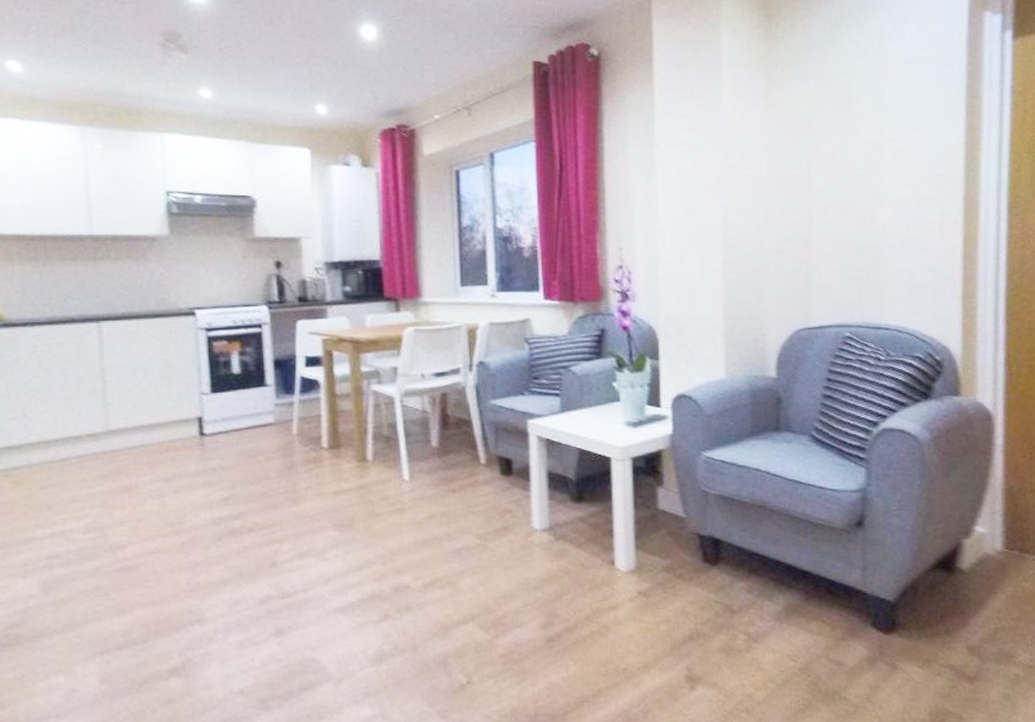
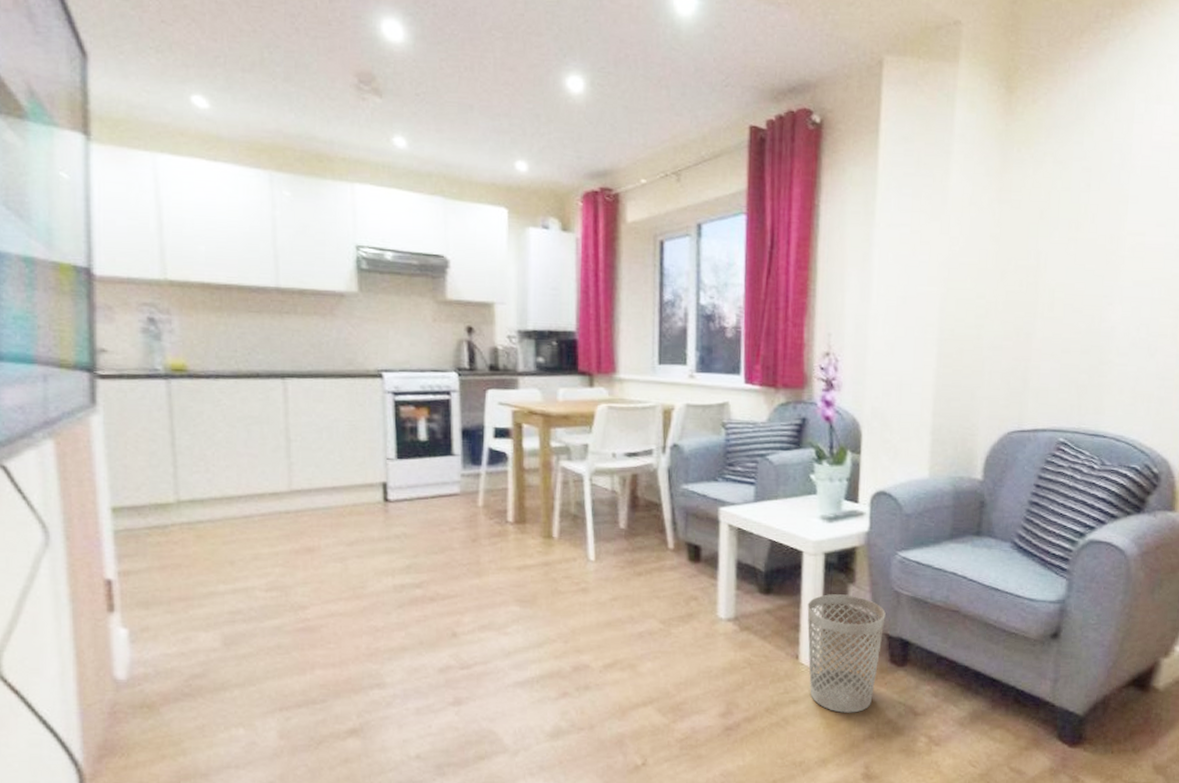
wastebasket: none [619,497,696,616] -> present [807,594,886,713]

